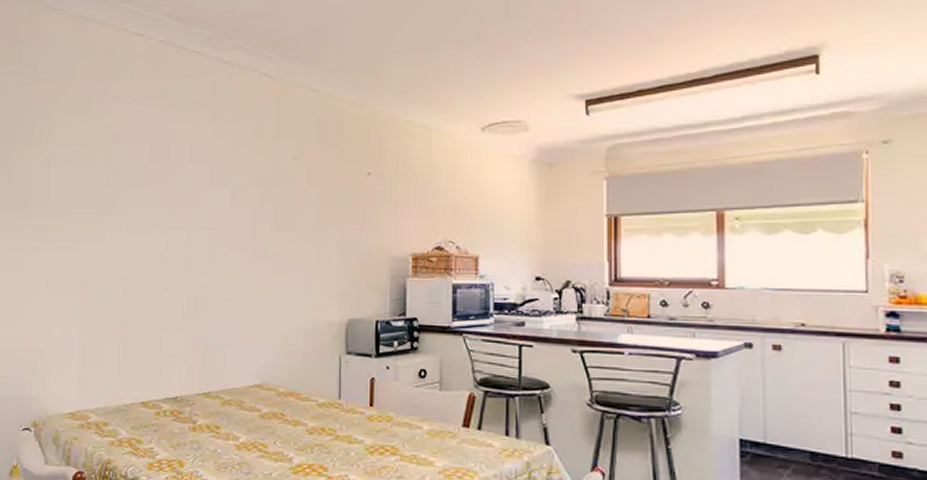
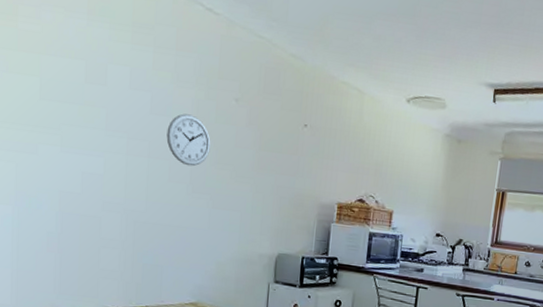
wall clock: none [226,180,270,233] -> present [166,113,211,167]

